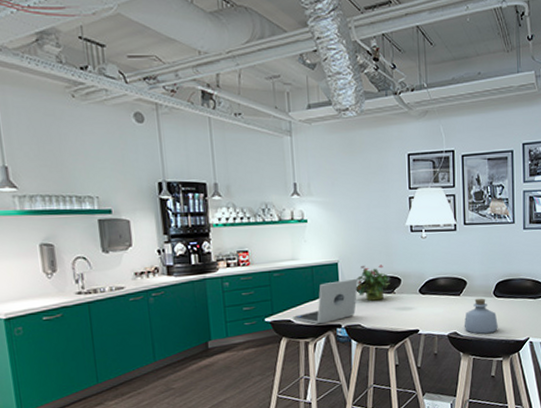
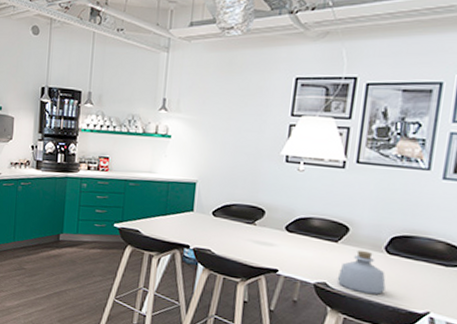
laptop: present [293,278,358,324] -> none [141,200,215,241]
potted plant: present [356,265,391,301] -> none [211,190,254,229]

